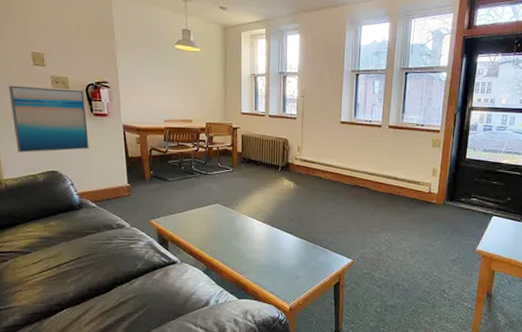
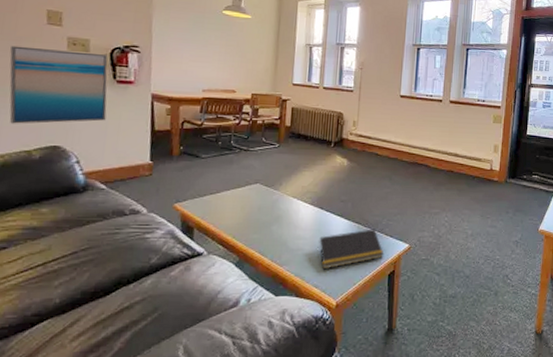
notepad: none [271,245,330,279] -> present [317,229,384,270]

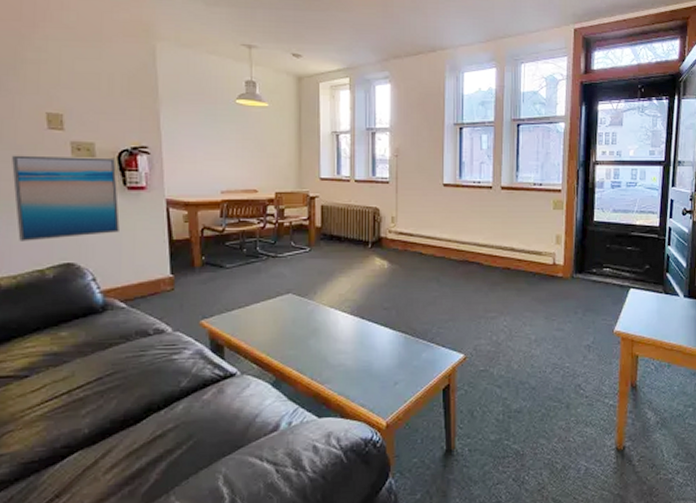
notepad: present [317,229,384,270] -> none [361,338,437,387]

